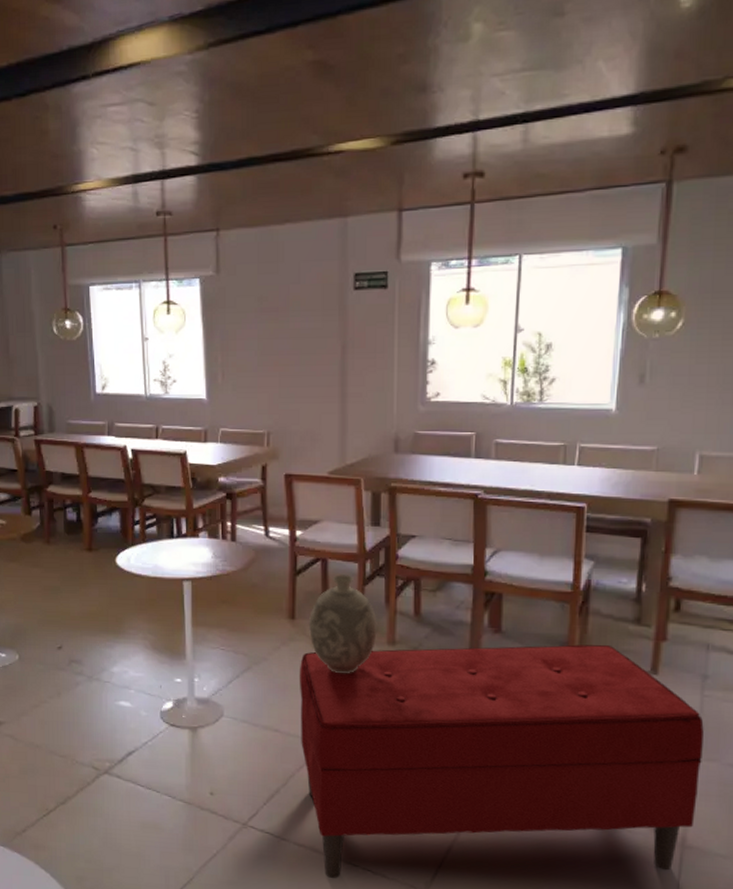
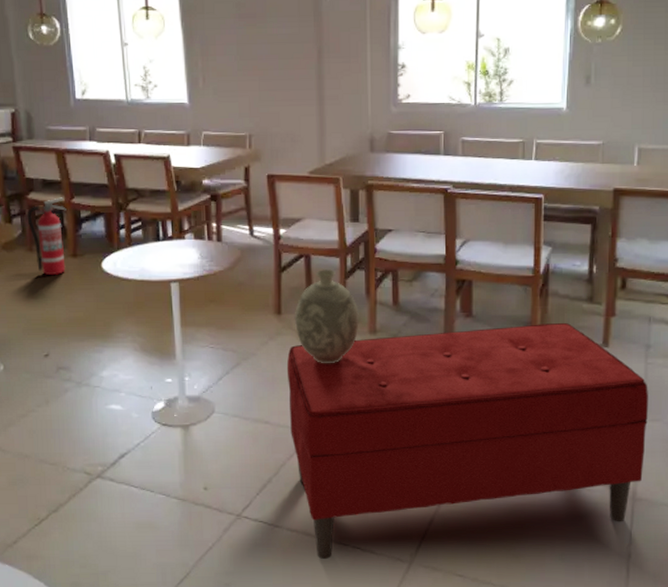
fire extinguisher: none [45,491,84,568] -> present [27,197,67,275]

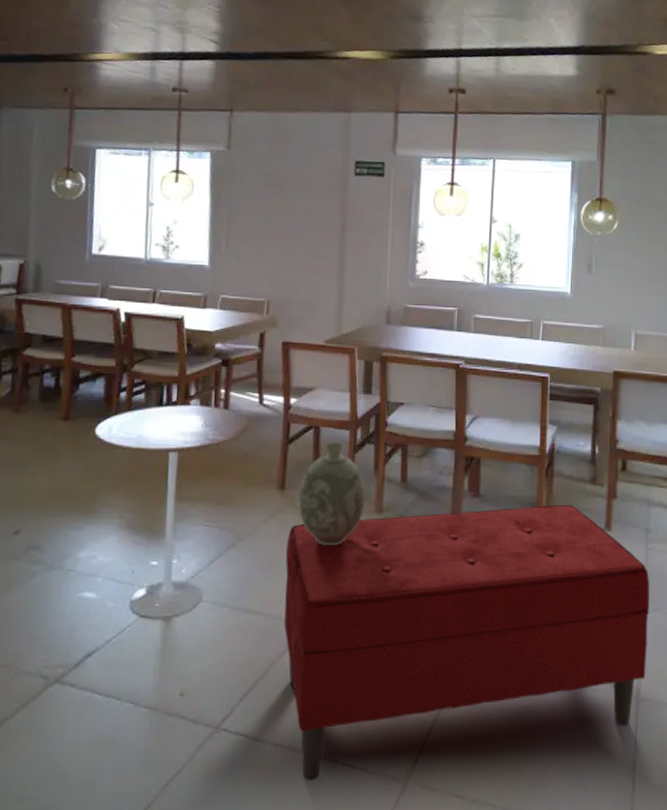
fire extinguisher: present [27,197,67,275] -> none [18,355,65,440]

